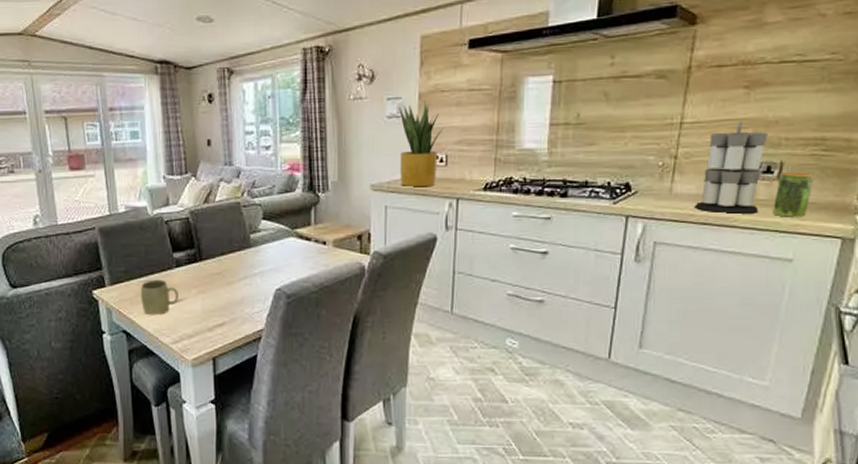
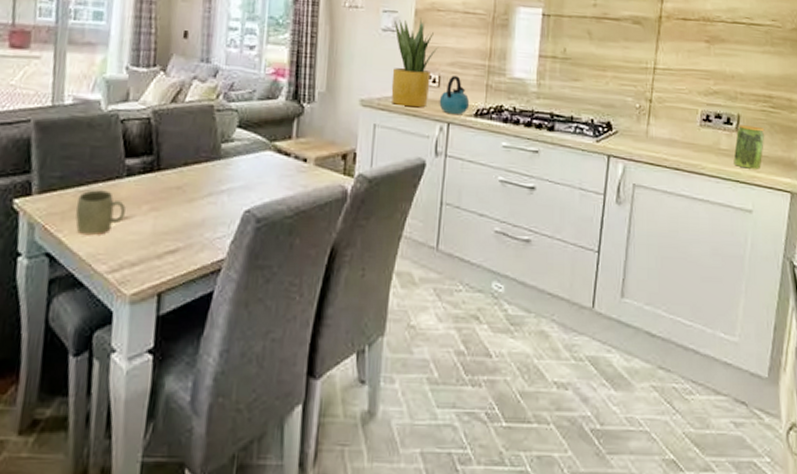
kettle: none [447,153,478,191] -> present [439,76,470,115]
spice rack: present [694,121,769,214] -> none [668,72,727,162]

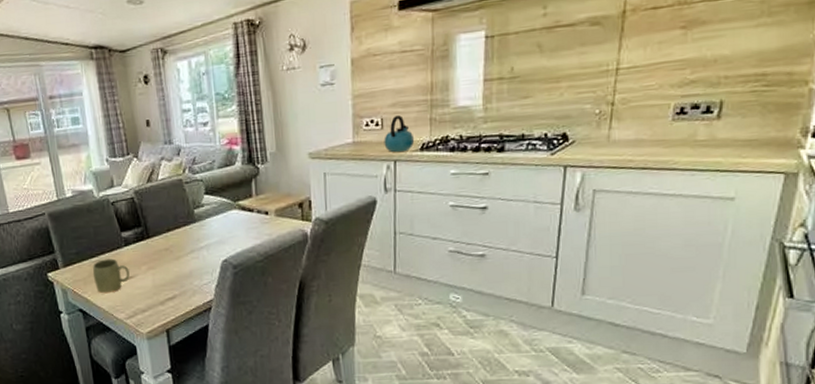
planter: present [391,17,439,108] -> none [332,66,378,153]
jar: present [733,125,765,169] -> none [713,109,755,156]

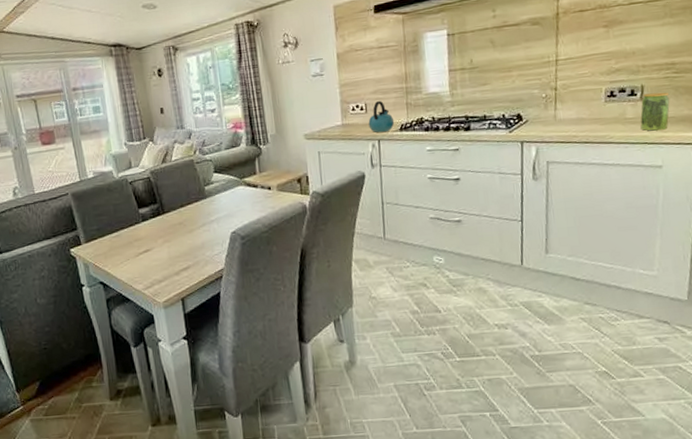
mug: present [92,258,130,294] -> none [112,233,147,267]
jar: none [713,109,755,156] -> present [640,92,670,131]

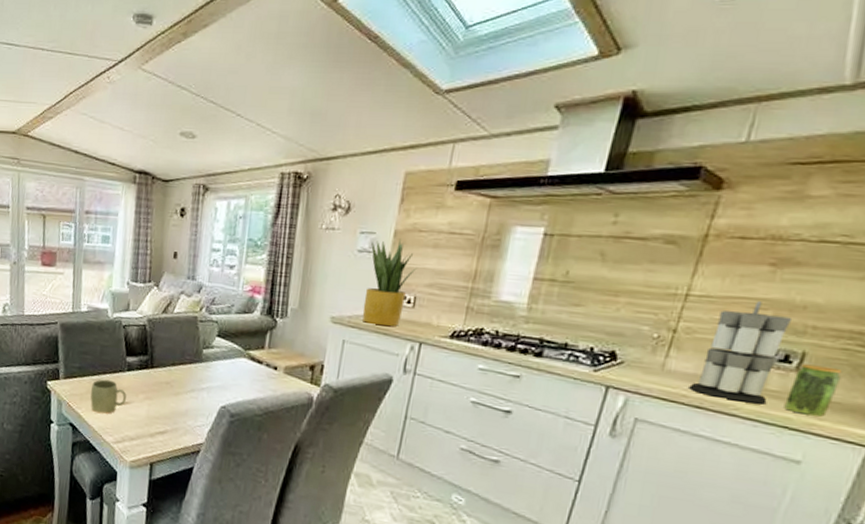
mug: none [112,233,147,267] -> present [90,379,127,415]
planter: none [321,59,361,134] -> present [362,238,417,327]
kettle: present [368,101,395,133] -> none [412,297,446,336]
spice rack: none [576,55,629,133] -> present [689,301,793,405]

